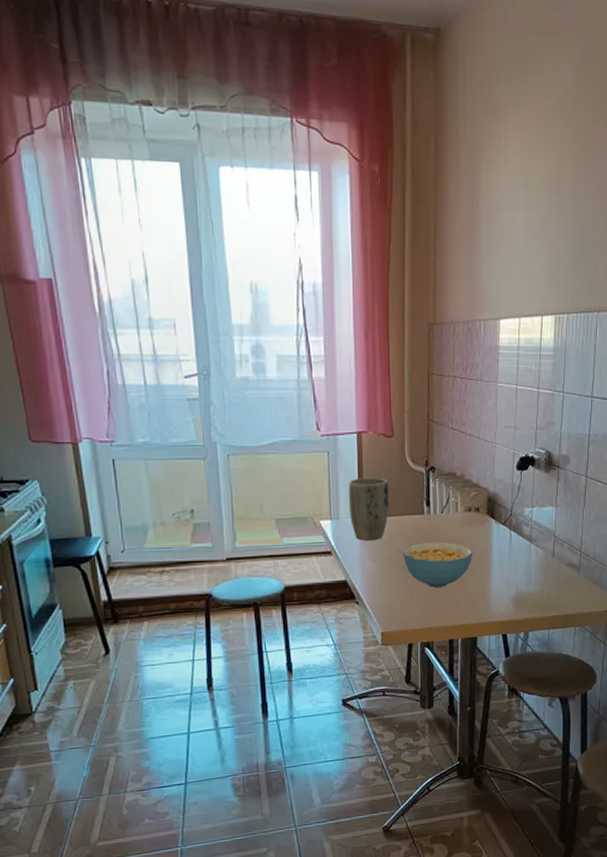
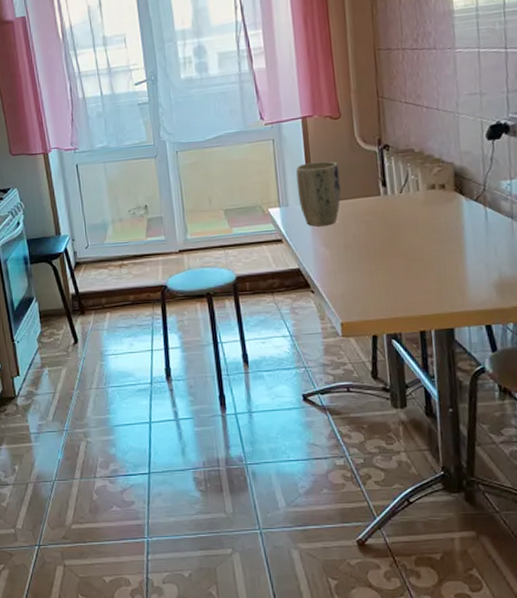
cereal bowl: present [402,542,473,588] -> none [358,223,441,274]

